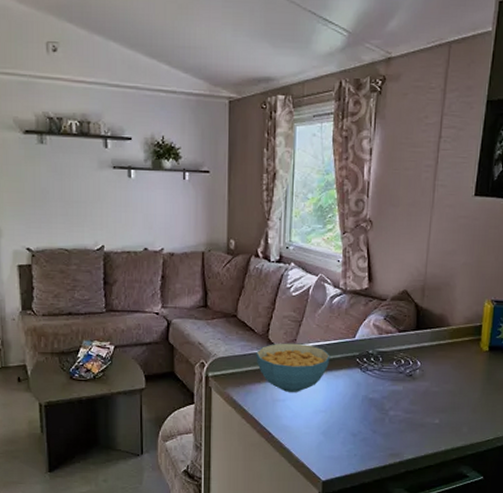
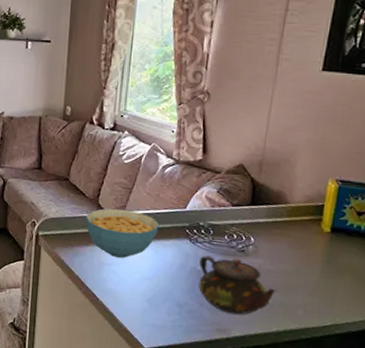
teapot: none [371,382,443,438] -> present [198,255,276,315]

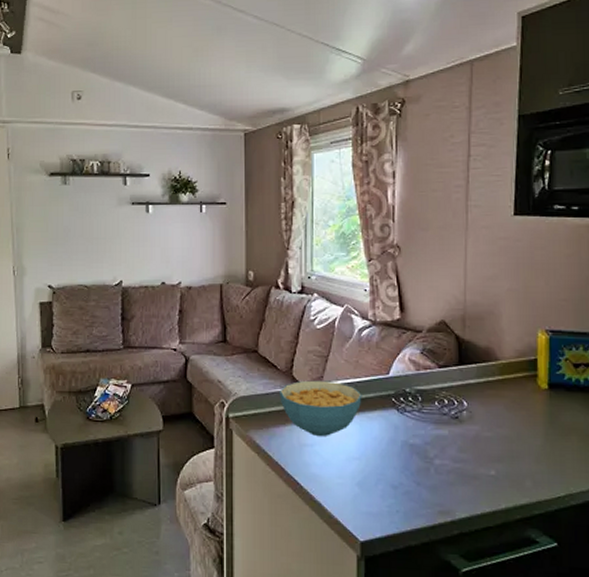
teapot: present [198,255,276,315] -> none [411,425,499,492]

